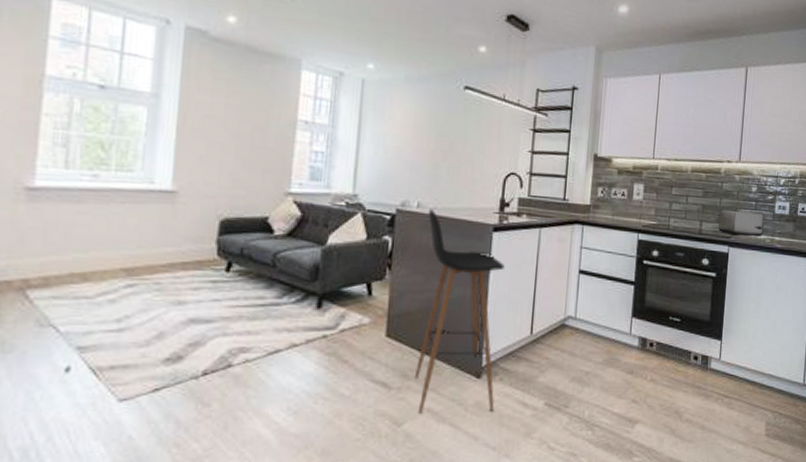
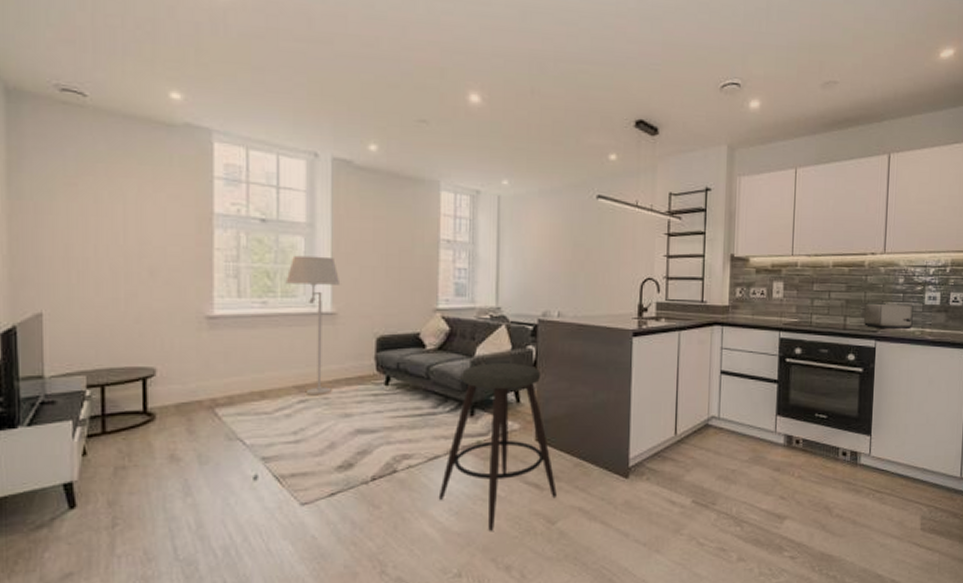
floor lamp: none [121,126,185,281] -> present [285,255,341,396]
bar stool: none [276,252,405,433] -> present [438,363,557,531]
bar stool: present [414,209,505,414] -> none [564,318,646,513]

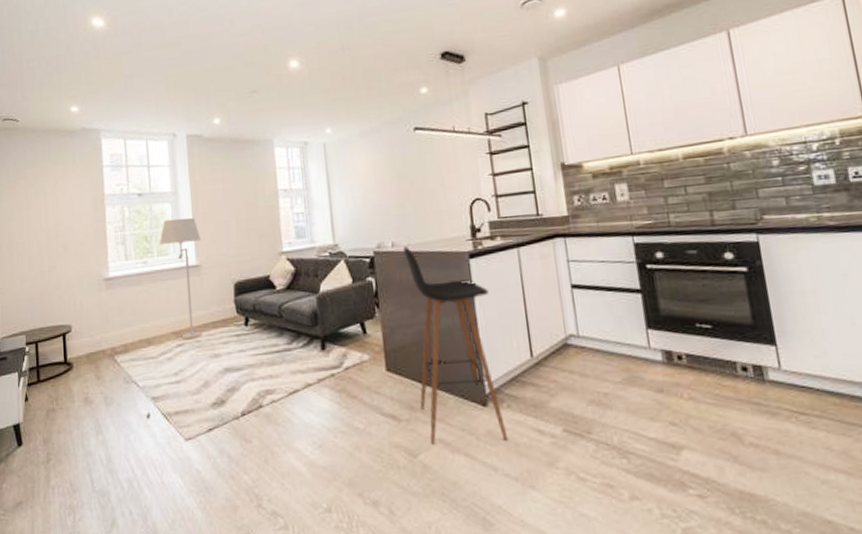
bar stool: present [438,363,557,531] -> none [301,295,415,464]
bar stool: none [564,318,646,513] -> present [402,246,508,445]
toaster: present [864,303,914,330] -> none [733,187,803,220]

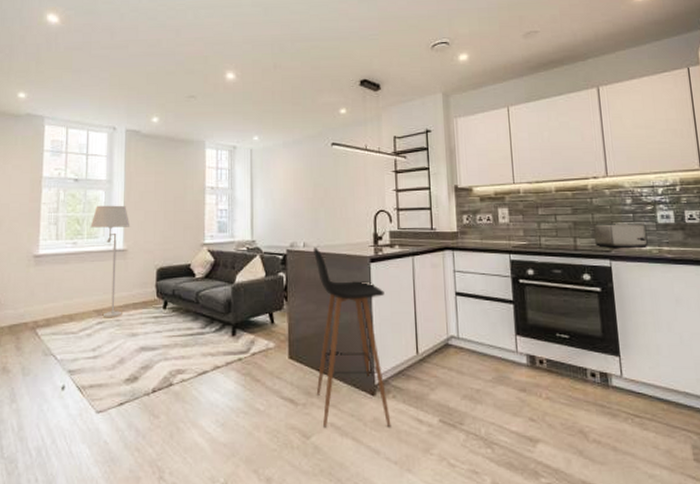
toaster: none [733,187,803,220] -> present [594,223,648,249]

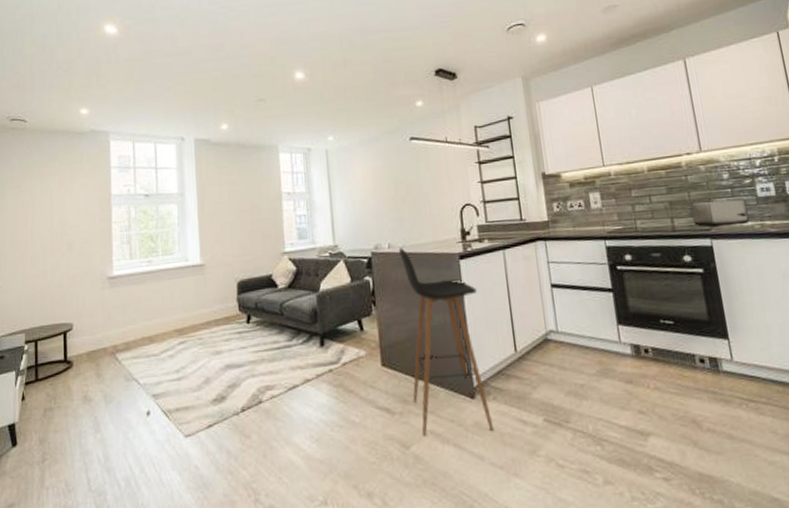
floor lamp: present [90,205,130,318] -> none [165,218,207,338]

